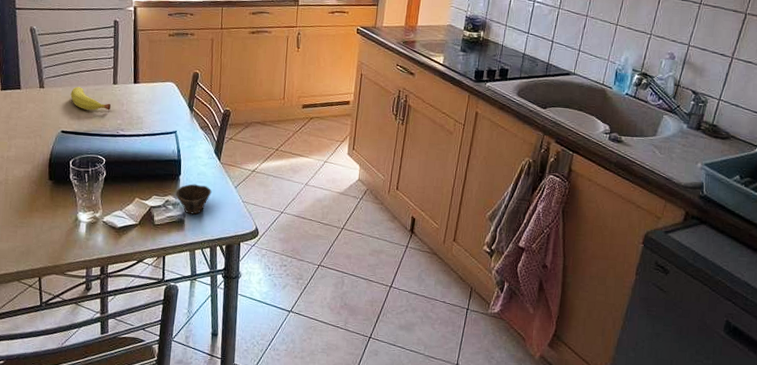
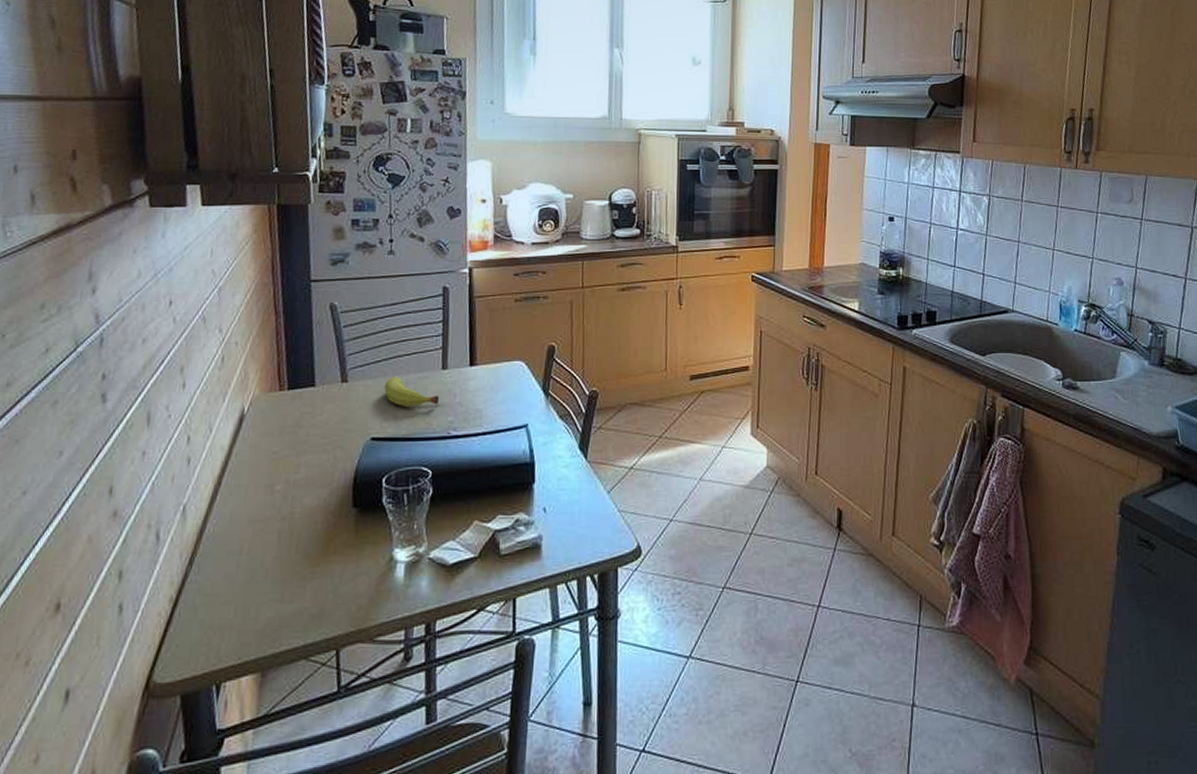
cup: present [175,184,212,215] -> none [527,493,577,535]

